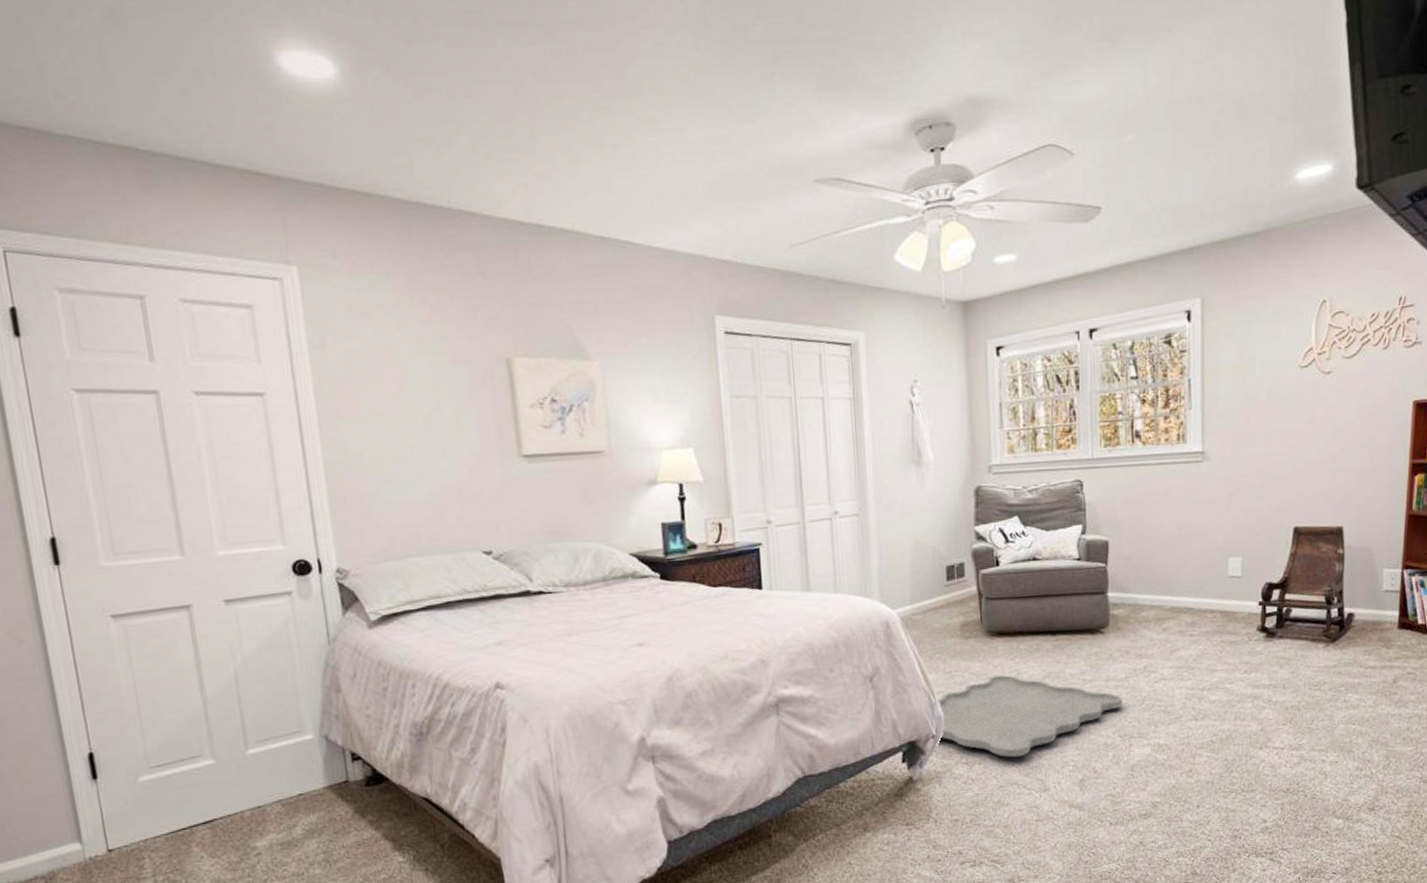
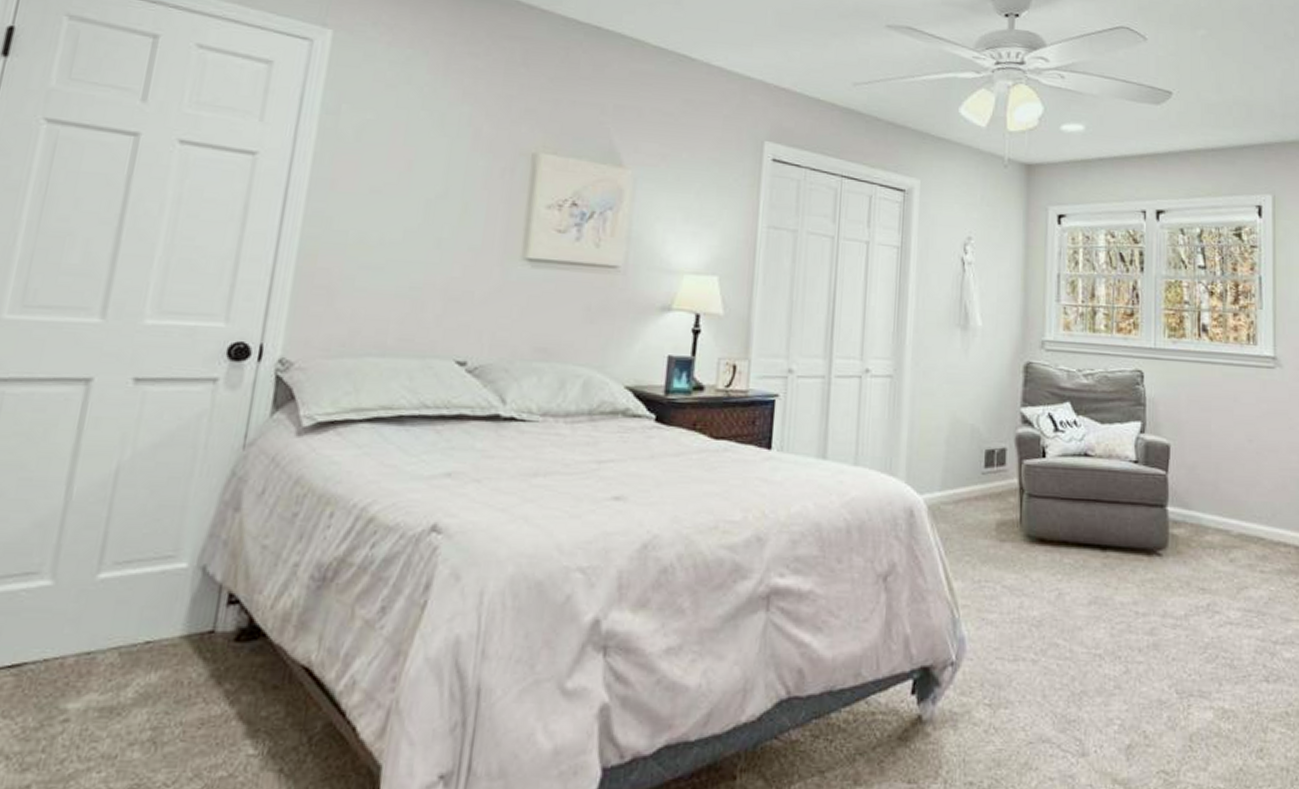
rug: present [937,675,1122,758] -> none [961,593,1181,705]

